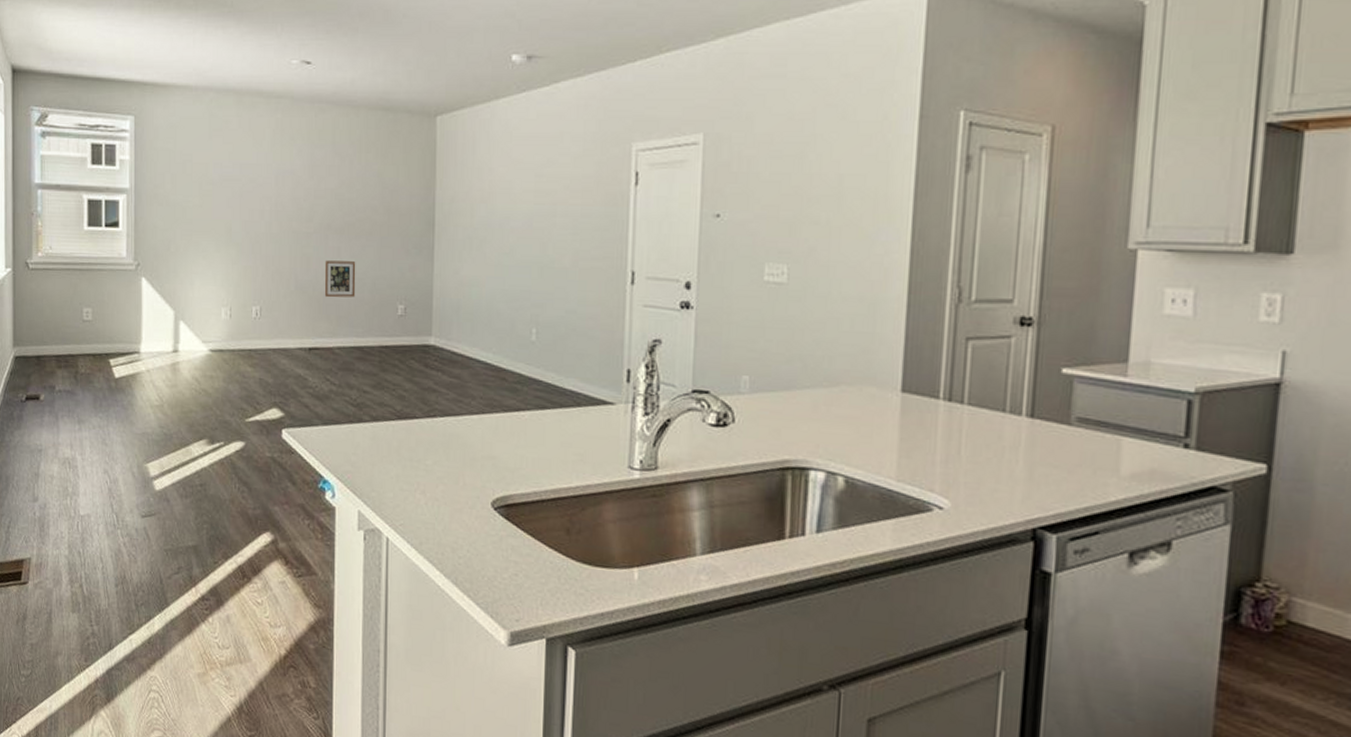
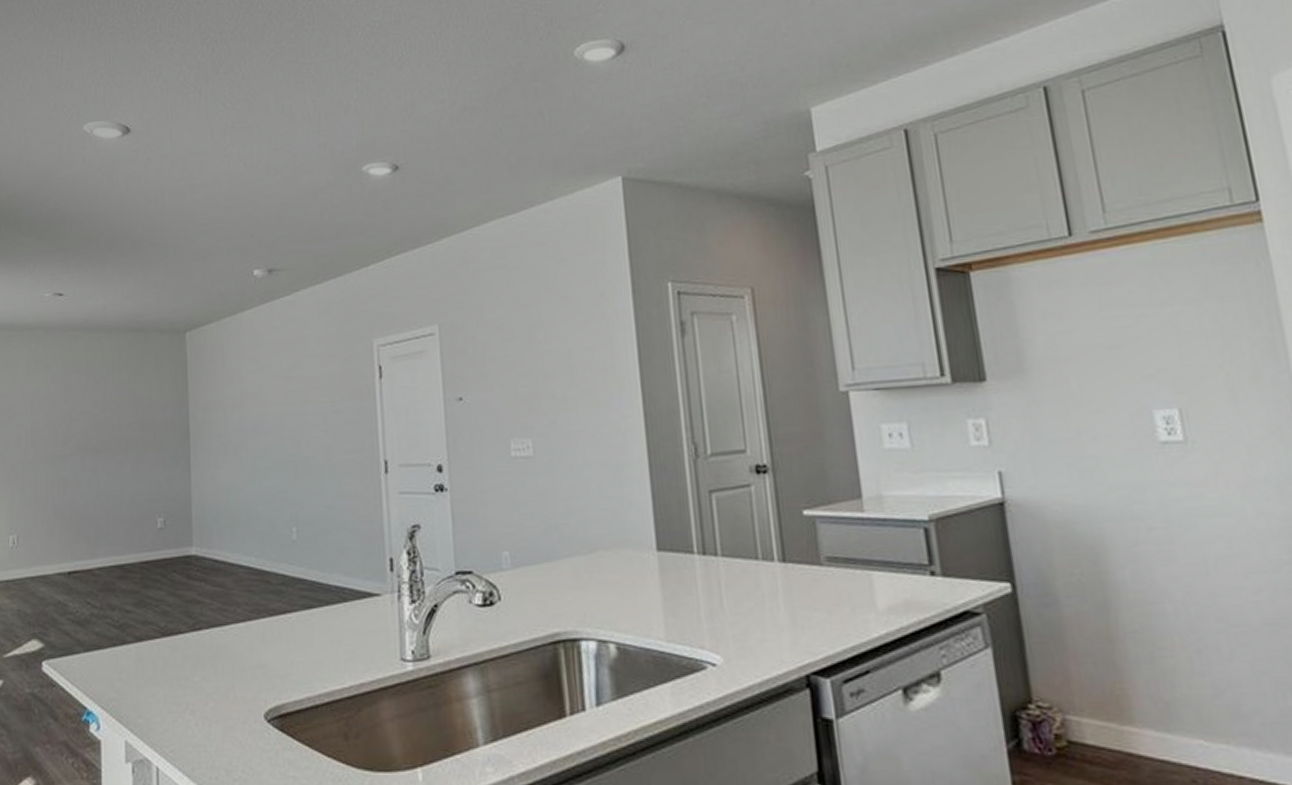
picture frame: present [324,260,356,298] -> none [82,479,114,519]

